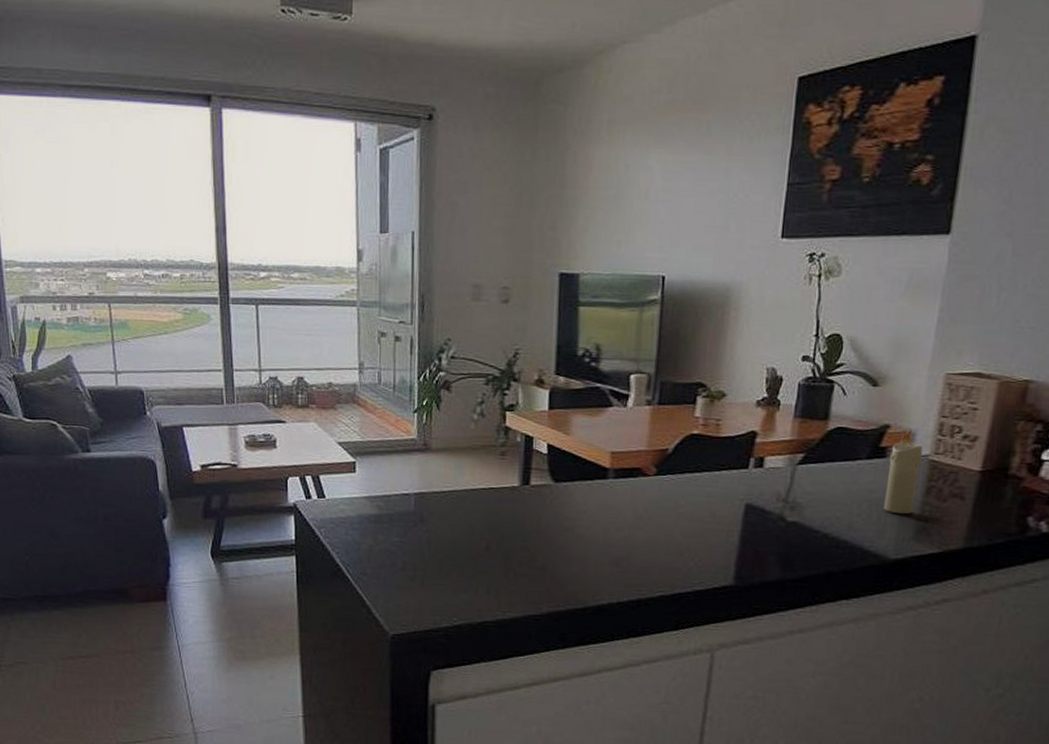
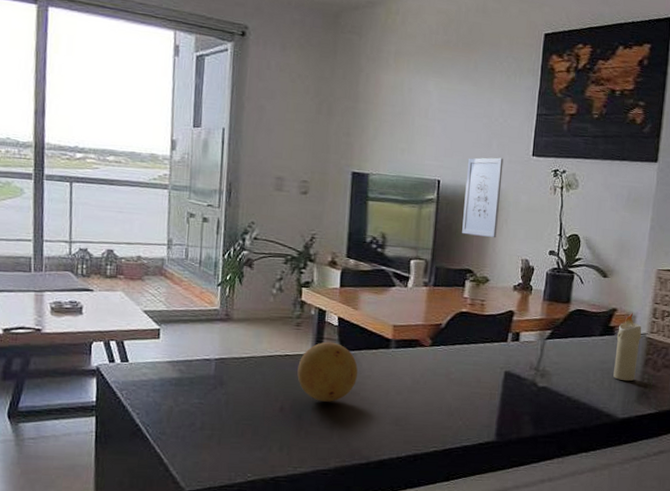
fruit: none [503,472,572,540] -> present [297,341,358,402]
wall art: none [692,243,744,343] -> present [462,157,504,237]

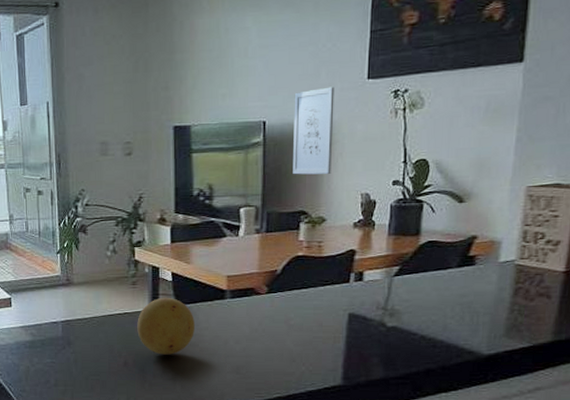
candle: present [613,312,642,382] -> none [475,238,509,315]

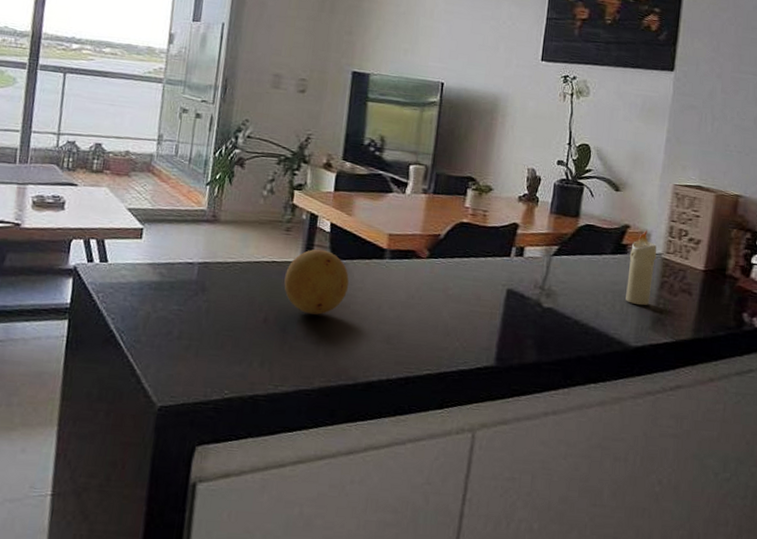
wall art: present [293,86,335,175] -> none [465,60,511,144]
candle: none [475,238,509,315] -> present [625,230,657,306]

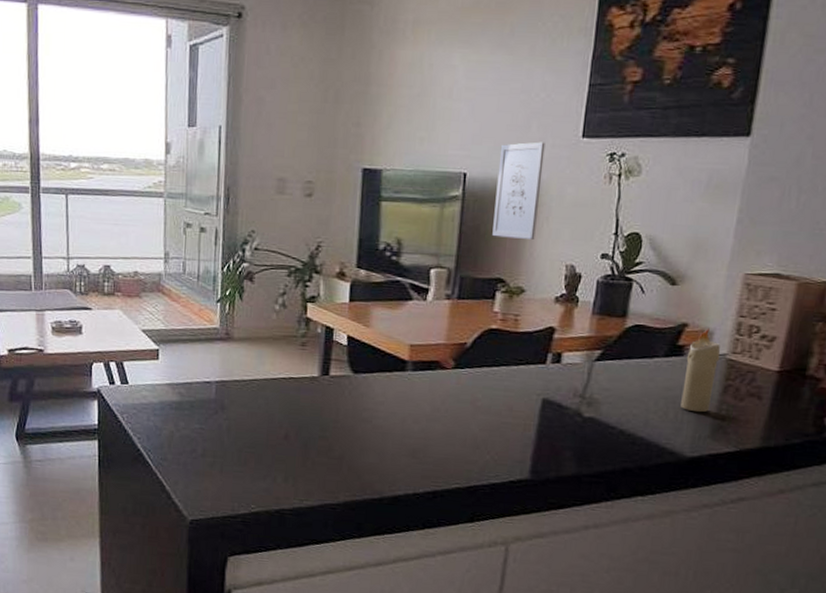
fruit: present [284,249,349,315] -> none [303,363,370,430]
wall art: none [465,60,511,144] -> present [492,141,546,239]

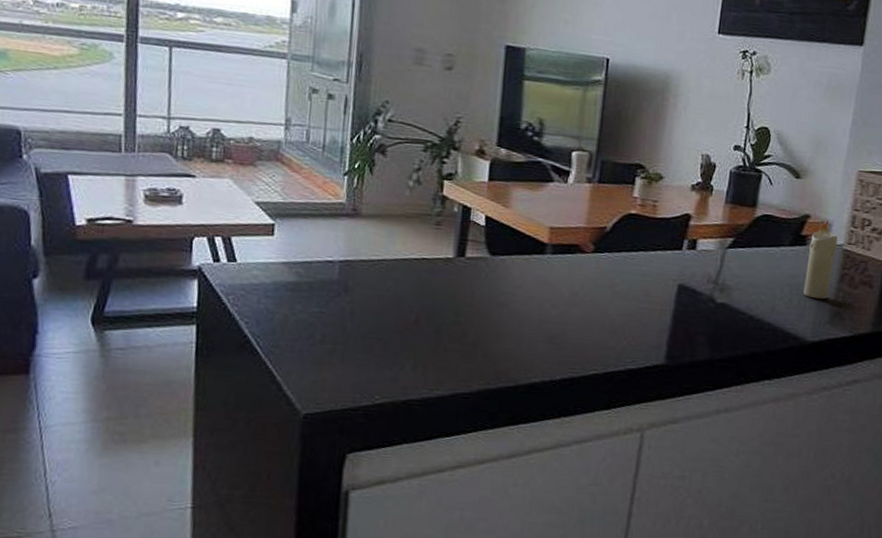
wall art: present [492,141,546,239] -> none [633,33,684,128]

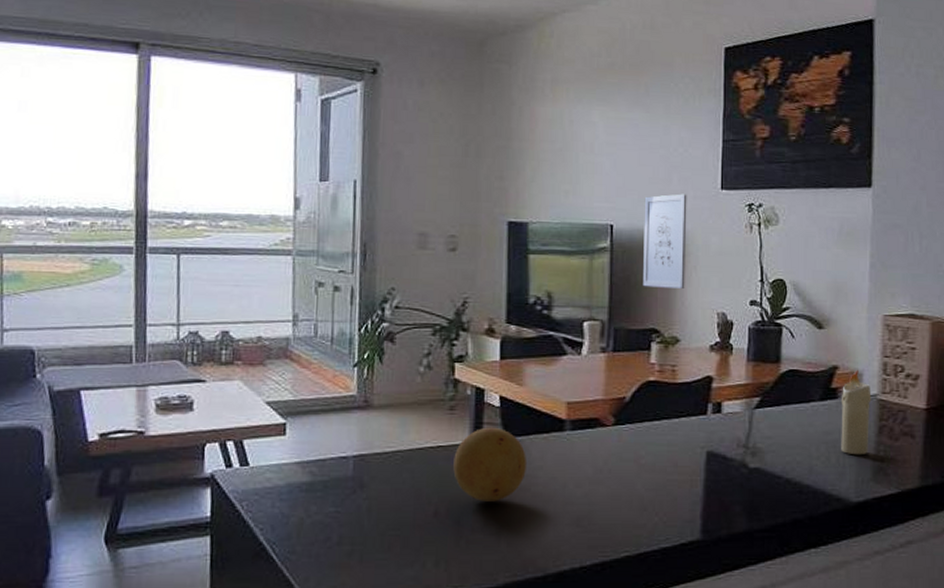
fruit: none [436,244,508,315] -> present [453,427,528,502]
wall art: none [633,33,684,128] -> present [643,193,687,288]

